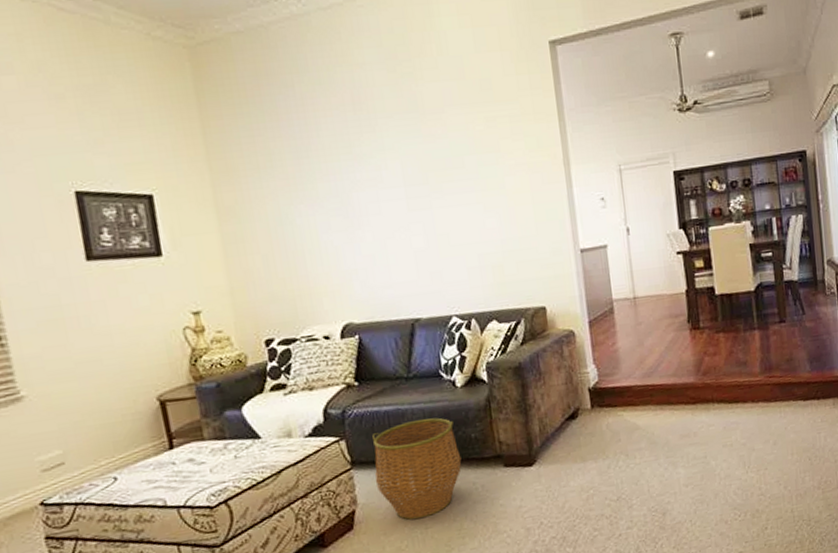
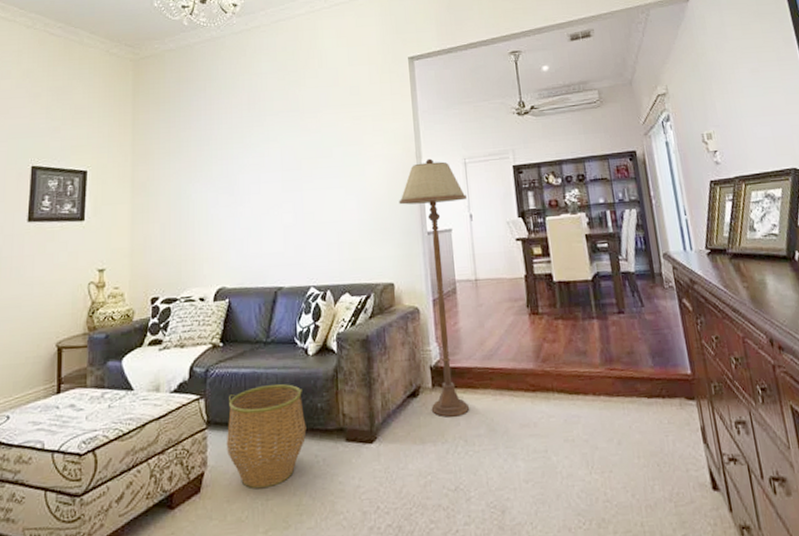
floor lamp: none [546,166,629,436] -> present [398,158,469,417]

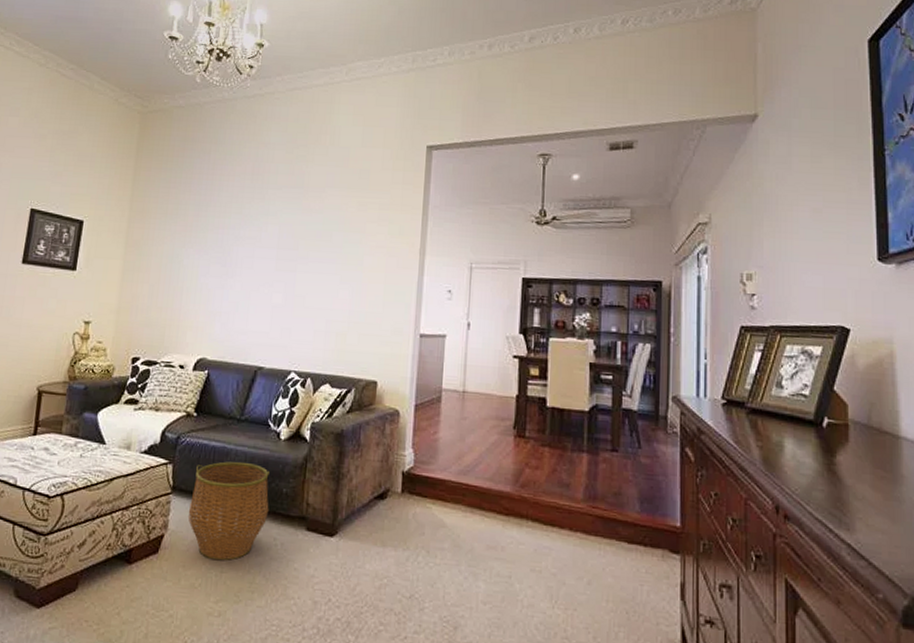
floor lamp: present [398,158,469,417] -> none [394,257,467,526]

